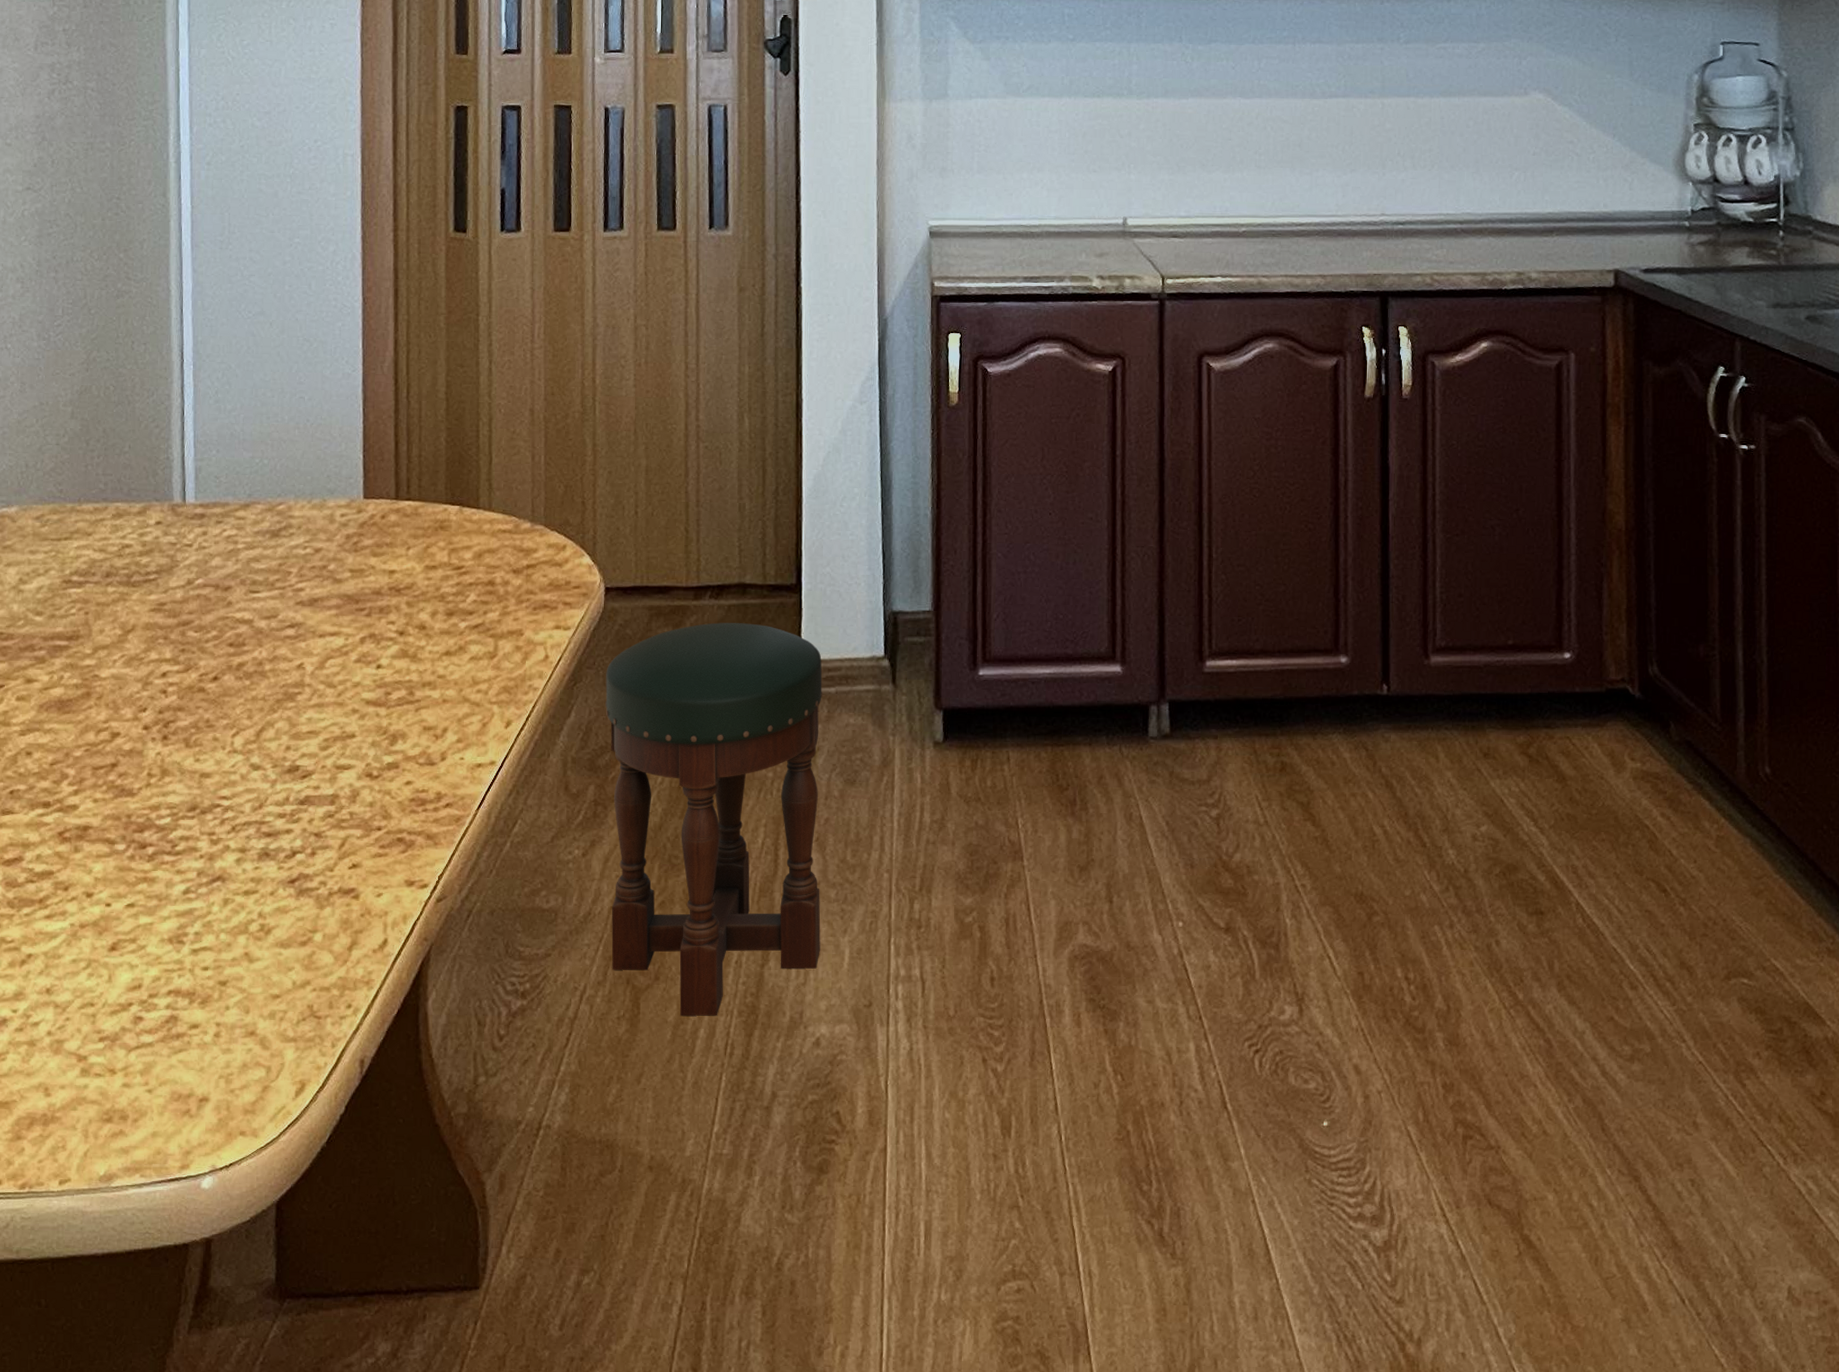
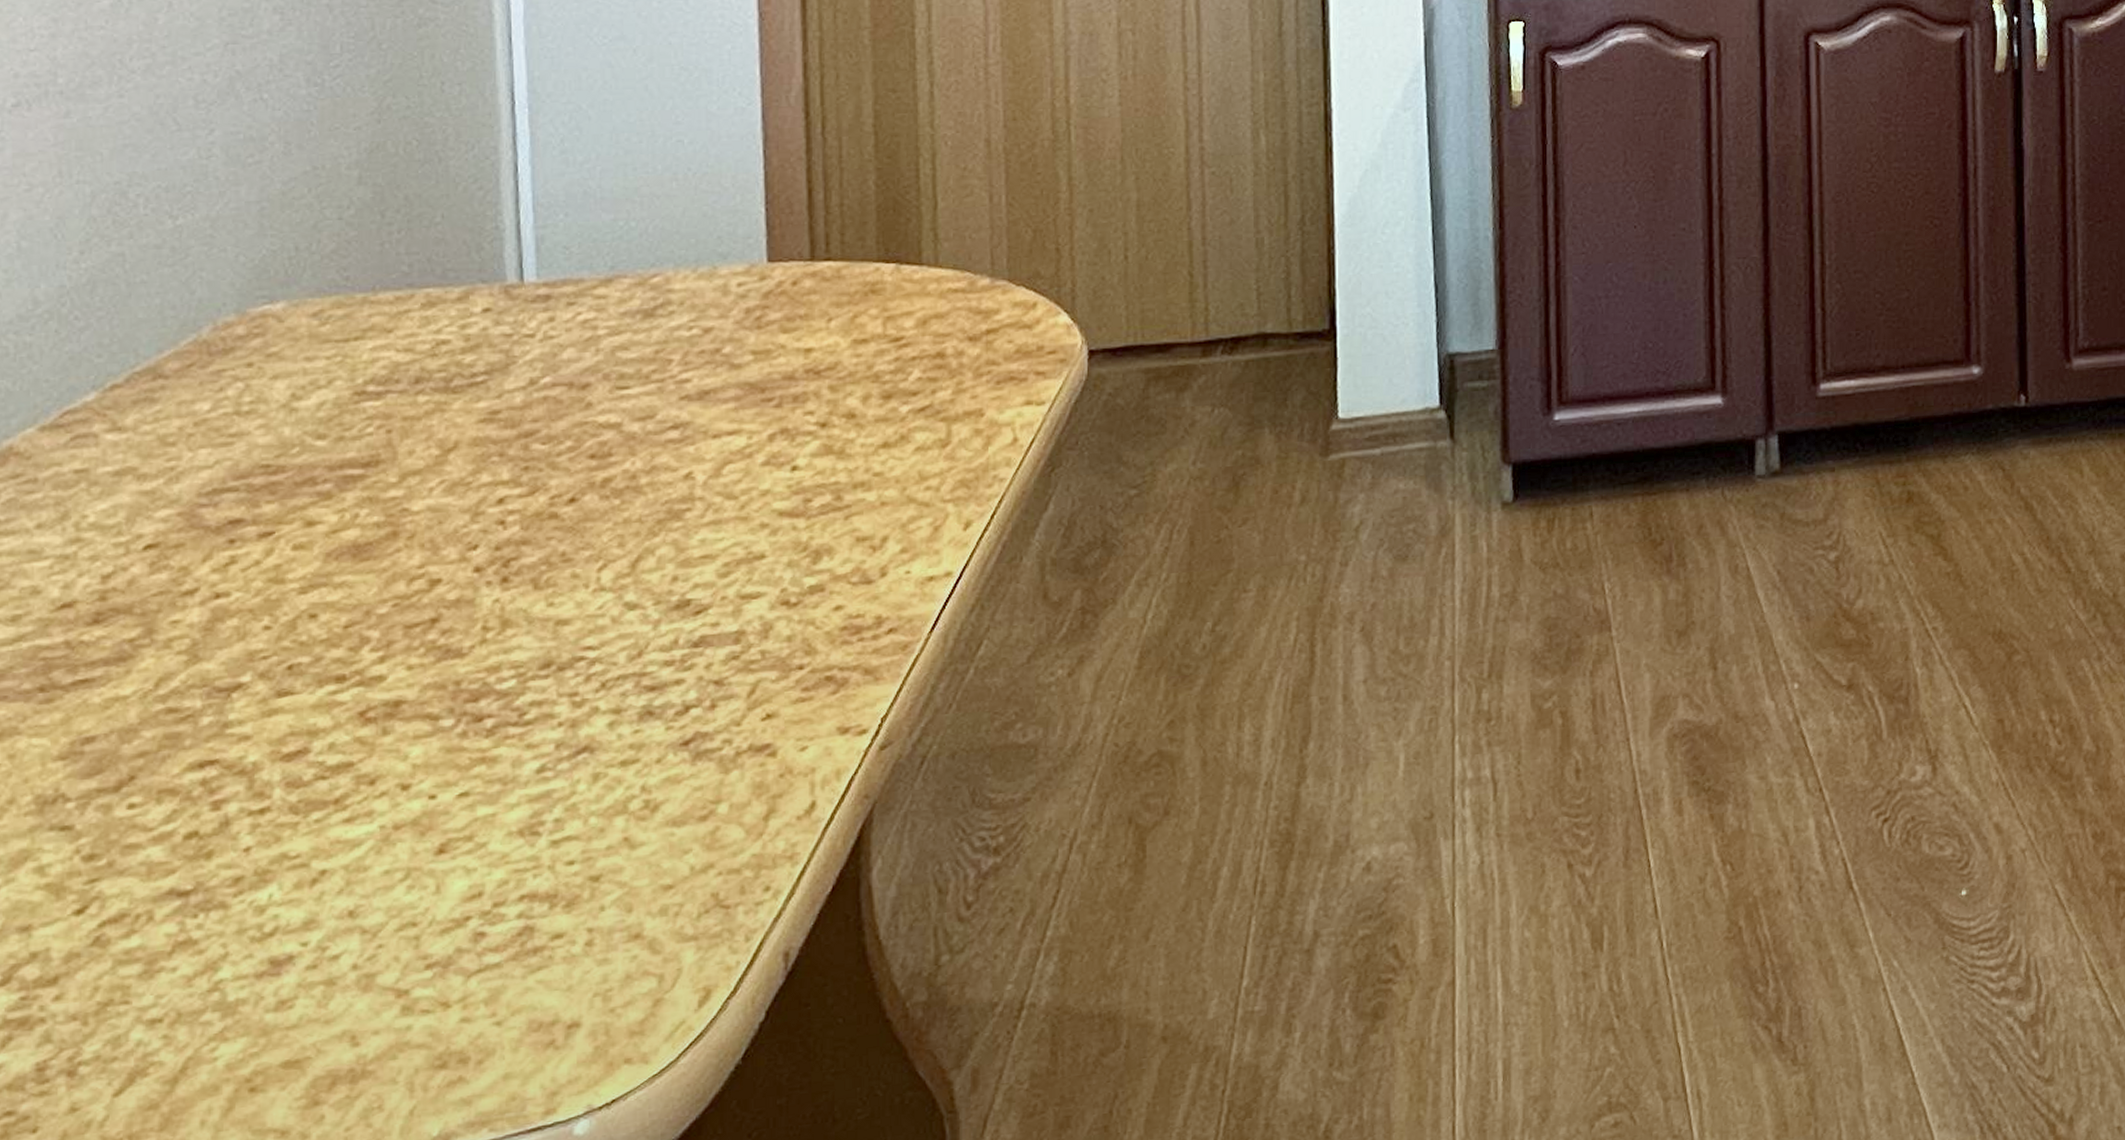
stool: present [605,622,822,1016] -> none [1092,380,1369,854]

